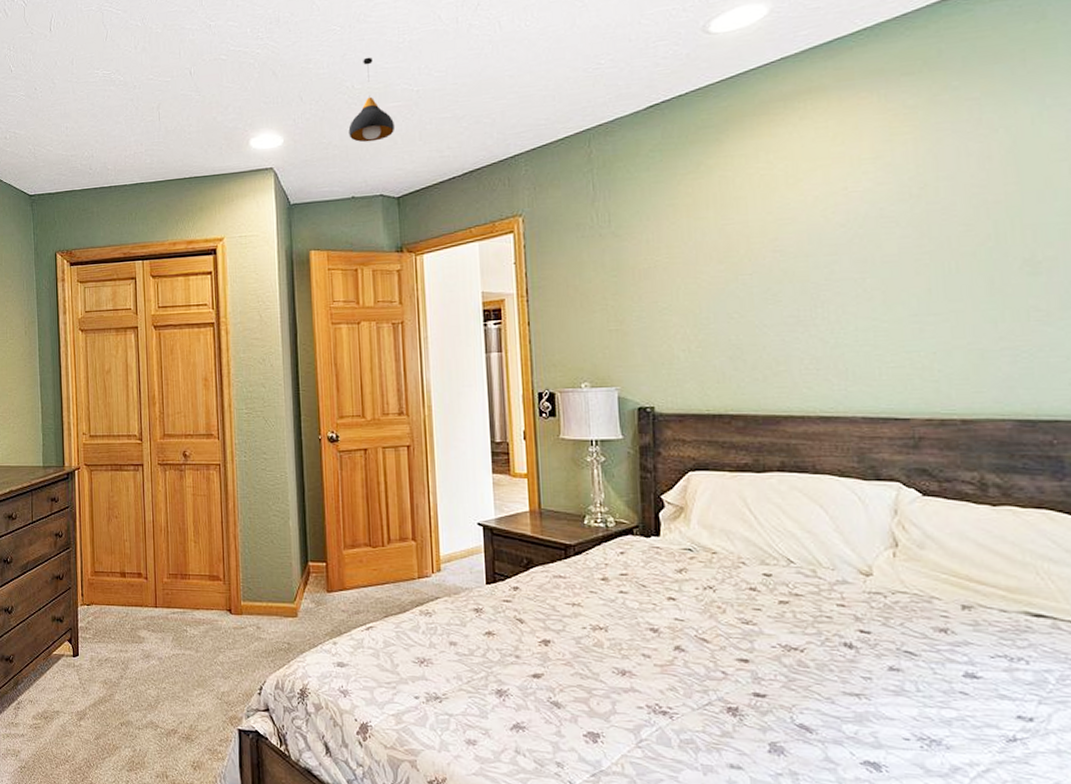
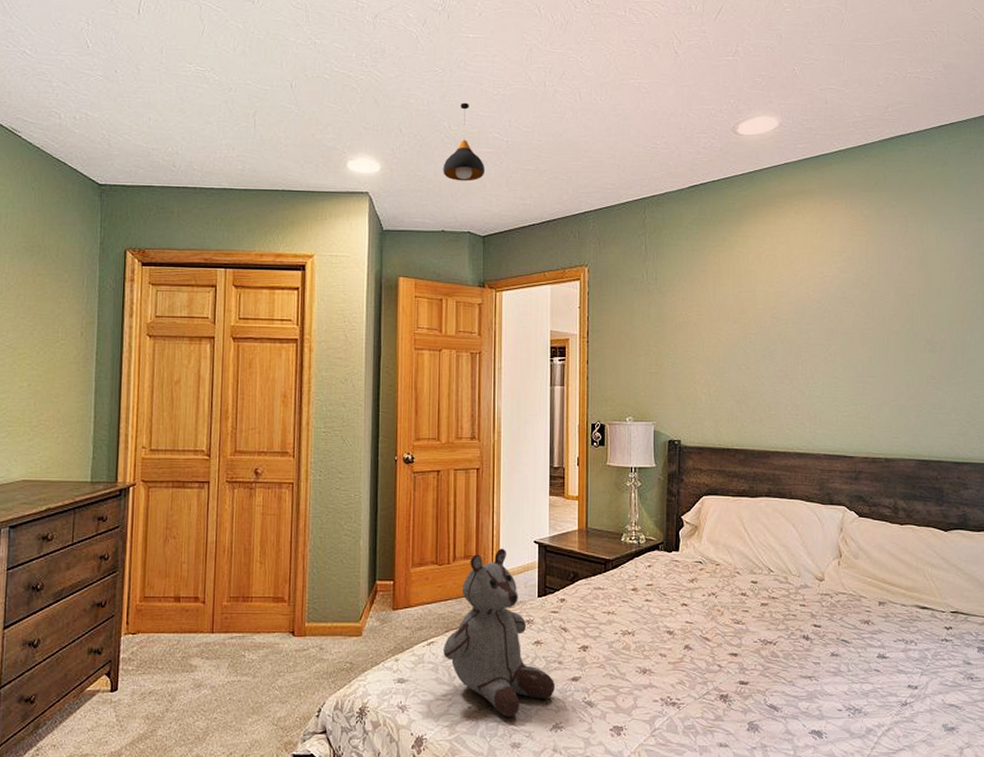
stuffed bear: none [383,530,514,712] -> present [443,548,556,717]

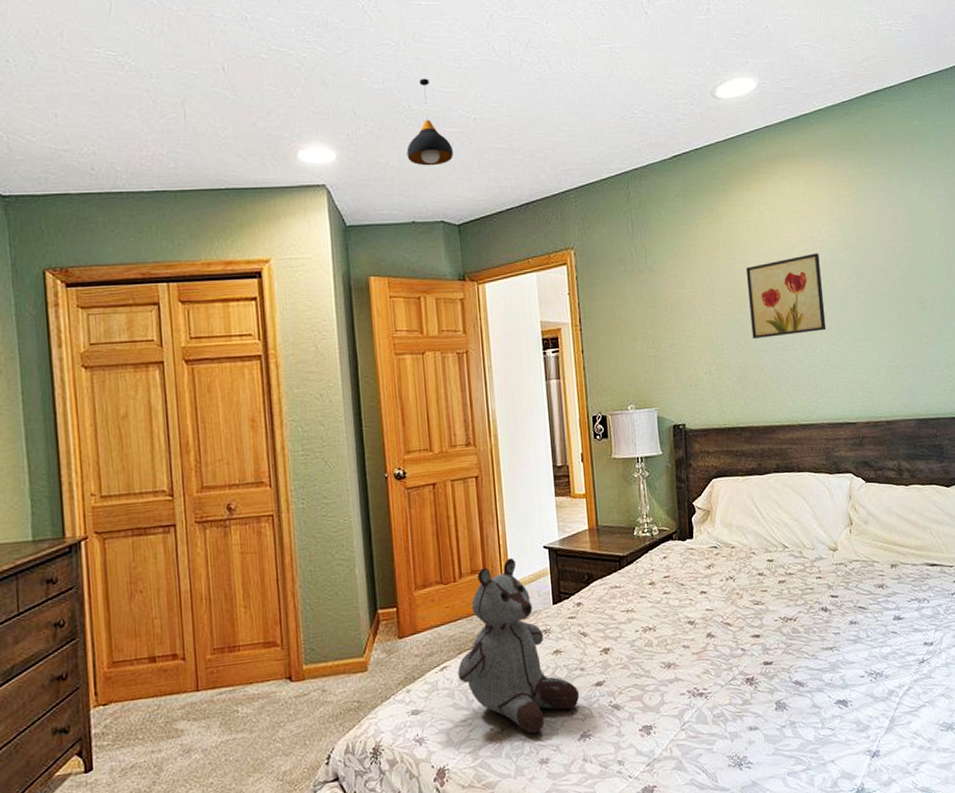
wall art: none [753,287,830,365] -> present [745,253,826,338]

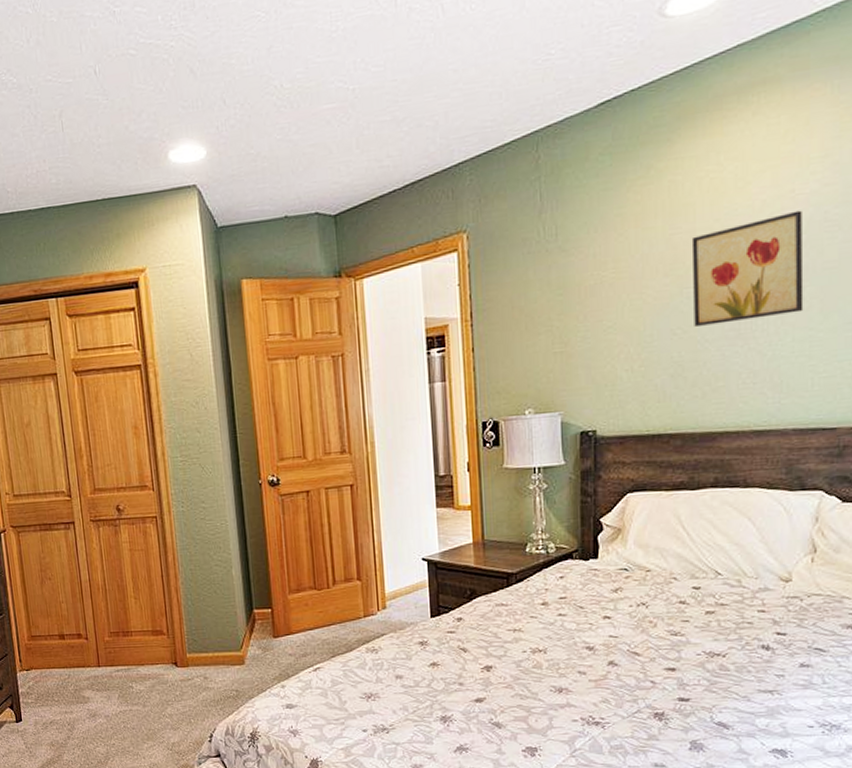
pendant light: present [406,78,454,166] -> none [278,49,330,153]
stuffed bear: present [458,557,580,734] -> none [331,568,458,740]

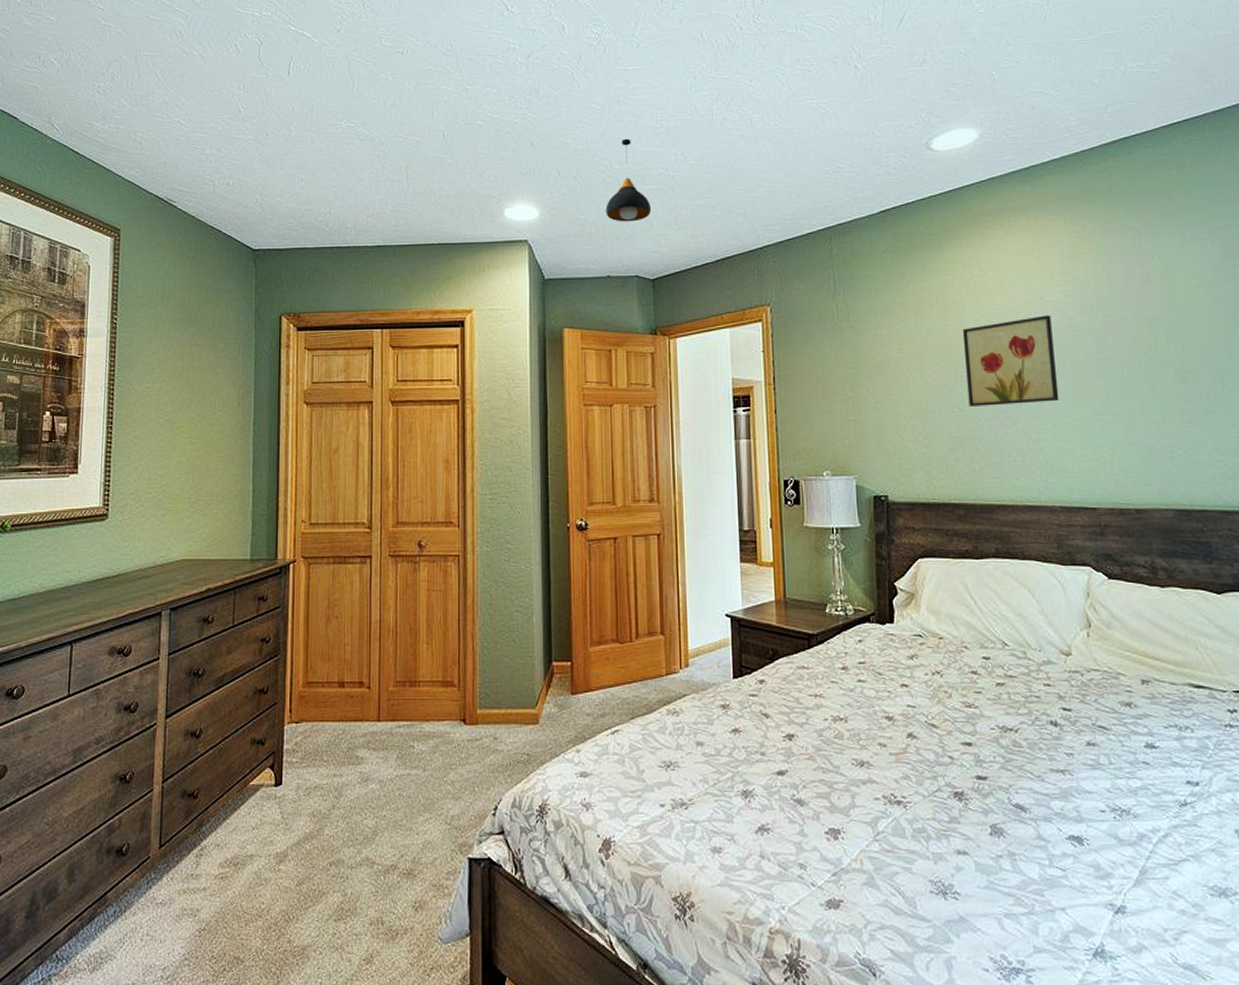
pendant light: none [278,49,330,153] -> present [606,138,652,222]

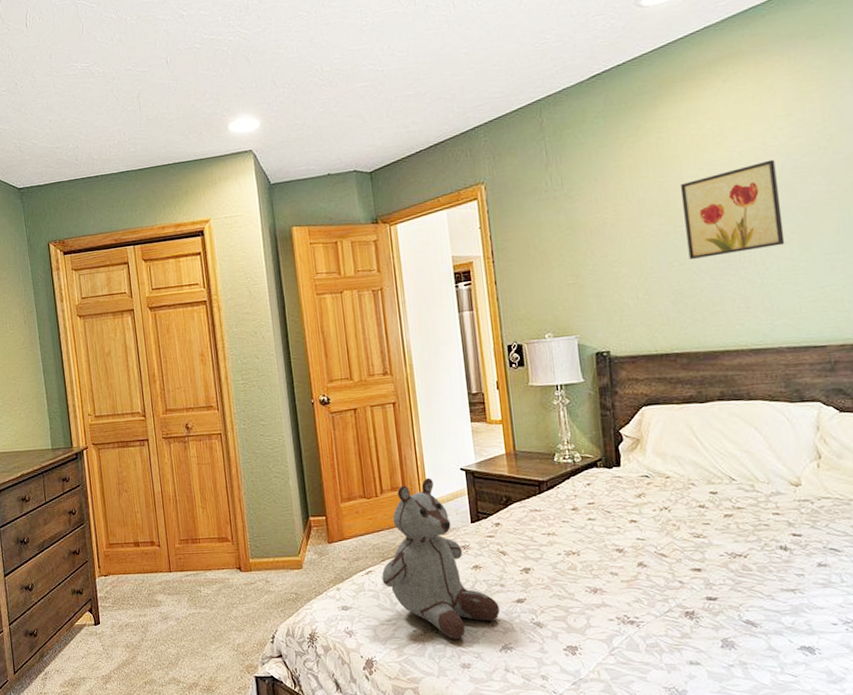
pendant light: present [606,138,652,222] -> none [320,40,364,122]
stuffed bear: none [629,623,759,817] -> present [382,477,501,639]

